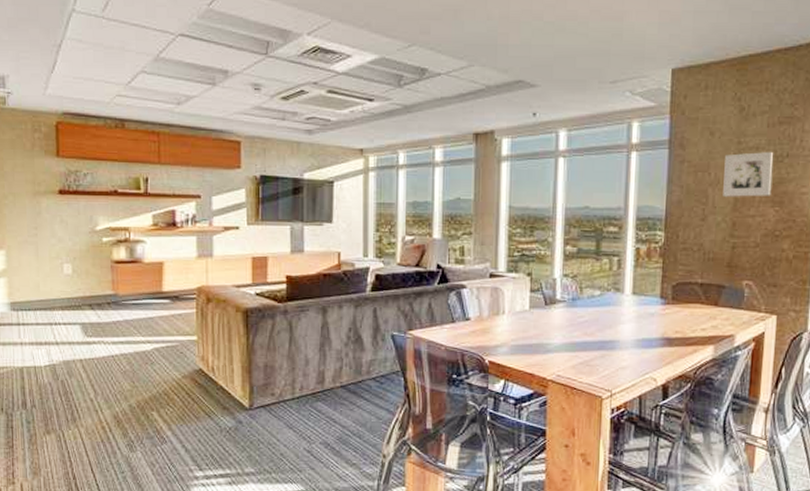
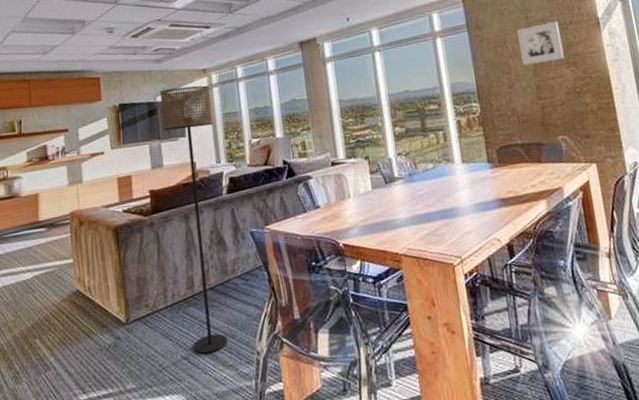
floor lamp: none [307,166,365,449] -> present [159,85,228,354]

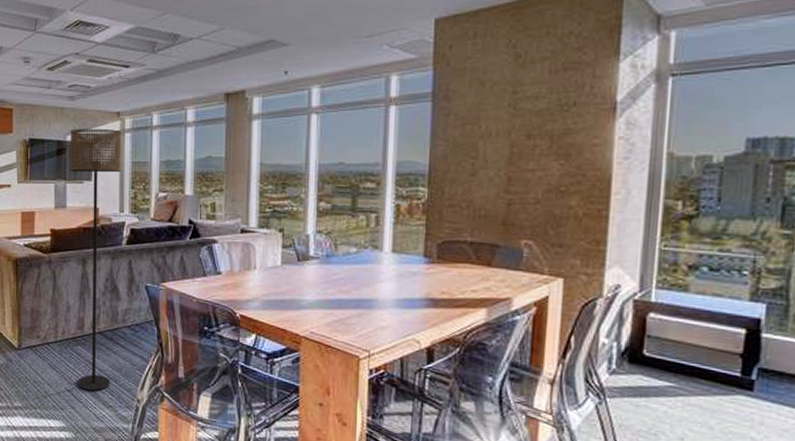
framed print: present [517,21,565,65] -> none [496,100,557,150]

